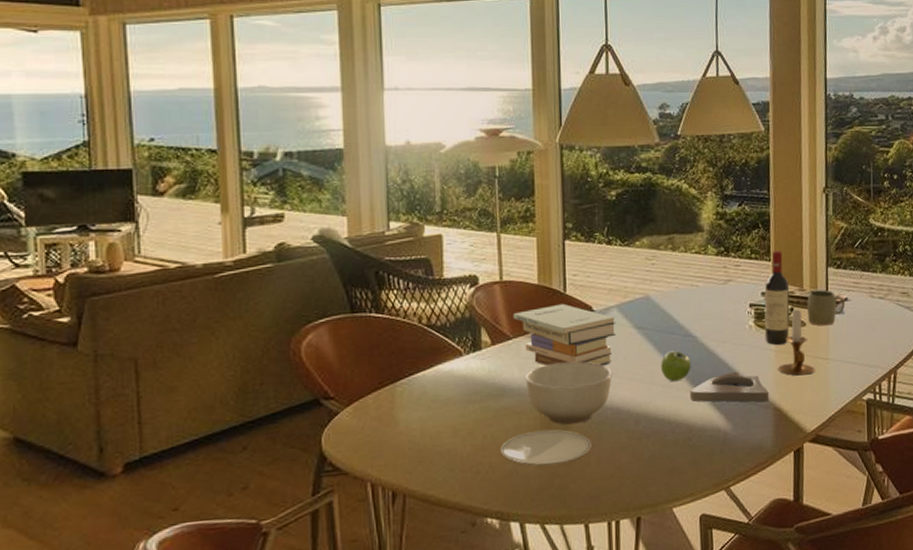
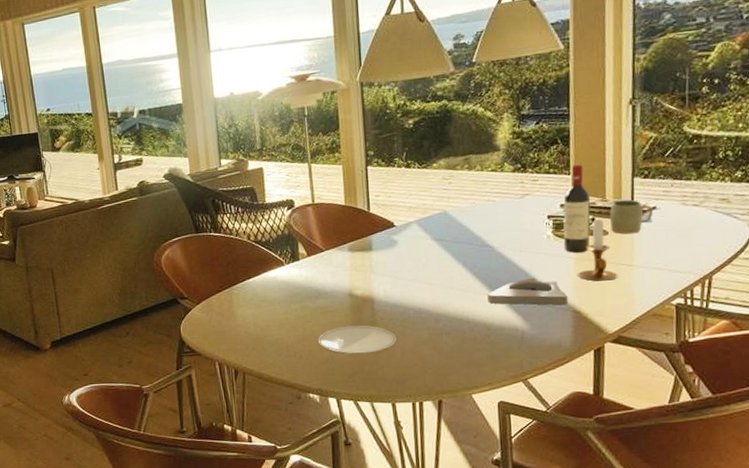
books: present [513,303,616,366] -> none [324,220,416,273]
bowl: present [526,361,612,425] -> none [337,269,413,322]
fruit: present [661,351,691,382] -> none [459,259,488,287]

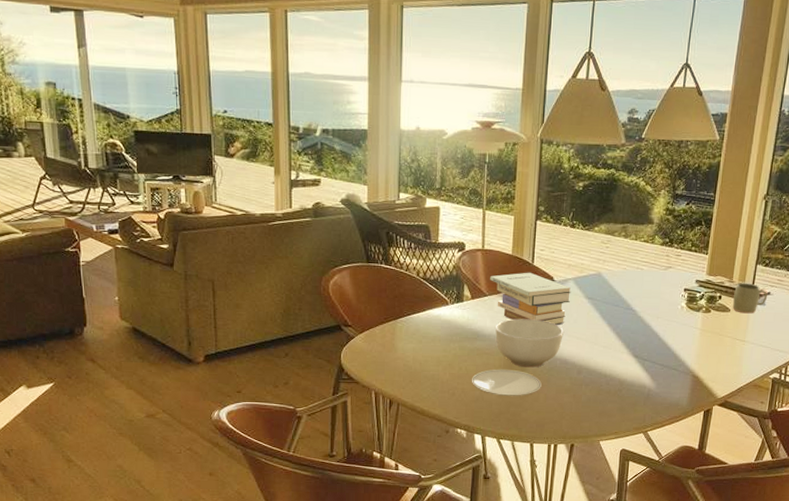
books: none [324,220,416,273] -> present [490,272,572,325]
bowl: none [337,269,413,322] -> present [495,318,564,368]
napkin holder: present [487,277,569,305] -> none [624,342,691,370]
wine bottle: present [563,164,591,253] -> none [693,246,721,325]
candlestick: present [578,219,618,281] -> none [701,297,732,352]

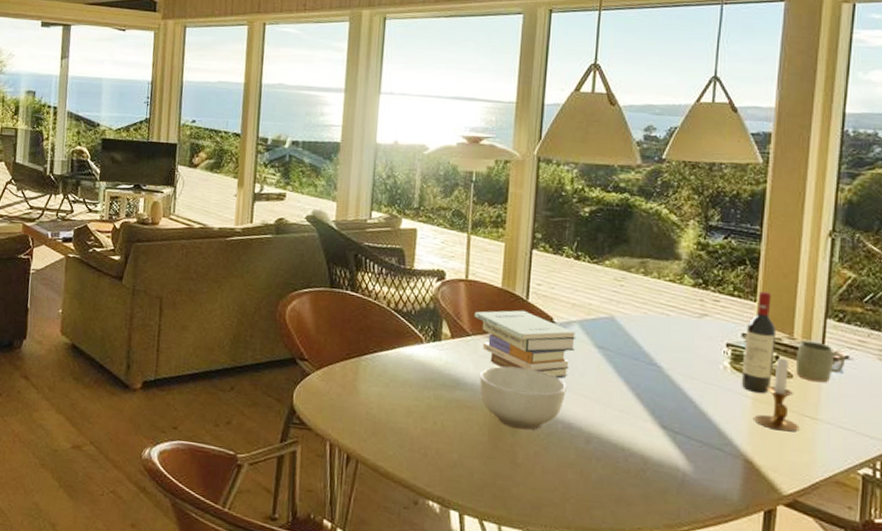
plate: present [472,369,542,397] -> none [449,427,538,466]
wine bottle: none [693,246,721,325] -> present [741,291,777,393]
candlestick: none [701,297,732,352] -> present [754,357,800,432]

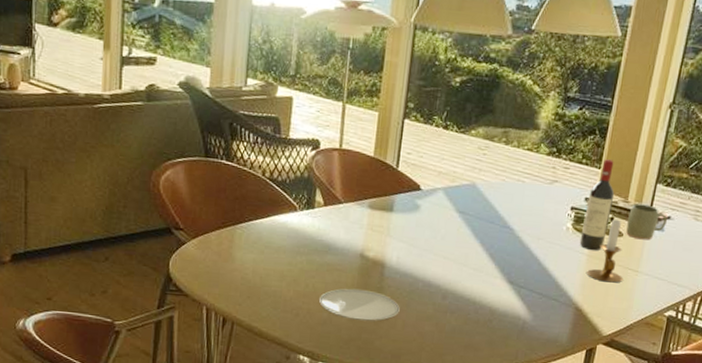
plate: none [449,427,538,466] -> present [319,288,400,322]
books: present [474,310,576,378] -> none [346,178,440,241]
bowl: present [480,366,567,430] -> none [349,231,429,289]

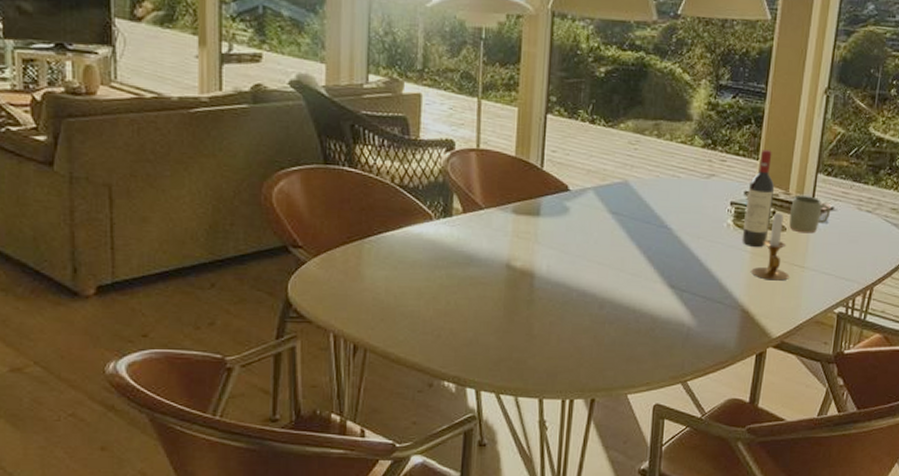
plate: present [319,288,400,322] -> none [463,303,553,339]

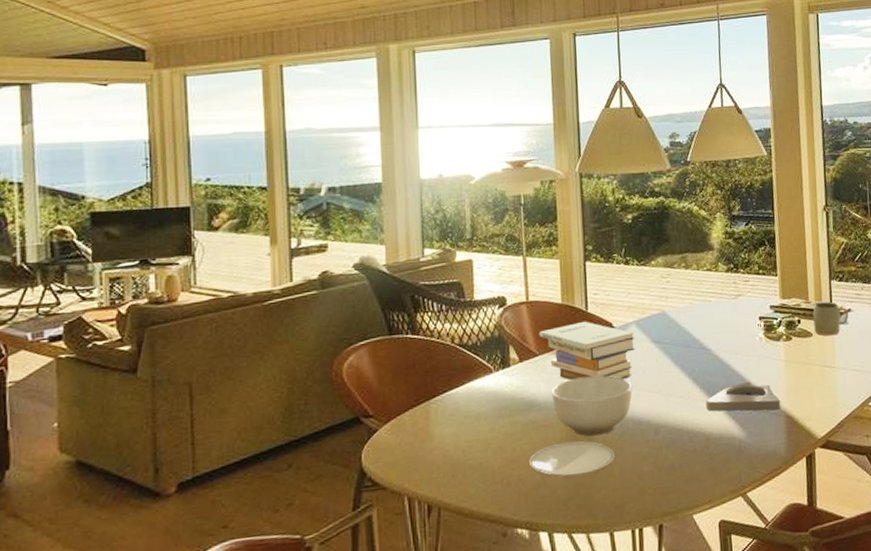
plate: none [463,303,553,339] -> present [529,441,615,477]
books: none [487,179,591,246] -> present [539,321,635,380]
bowl: none [494,238,581,301] -> present [552,375,632,437]
napkin holder: none [658,268,739,303] -> present [706,381,781,411]
wine bottle: present [741,150,775,247] -> none [772,266,797,355]
candlestick: present [751,212,789,281] -> none [788,320,823,384]

